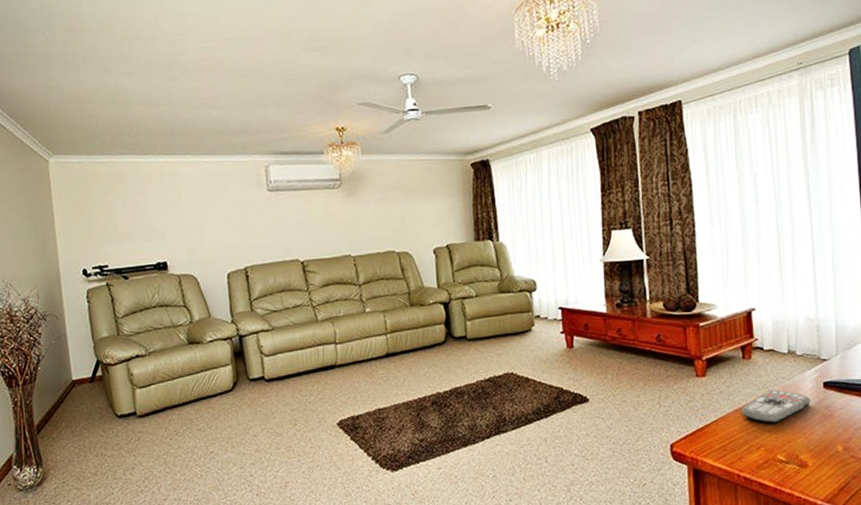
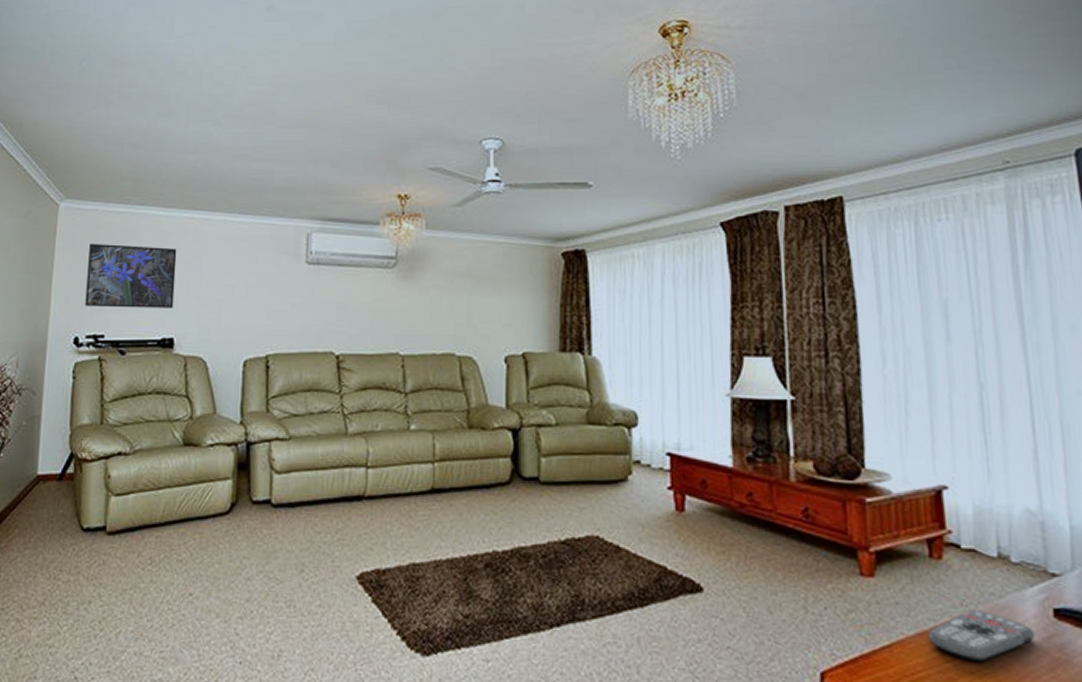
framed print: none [82,188,163,243] -> present [85,243,177,308]

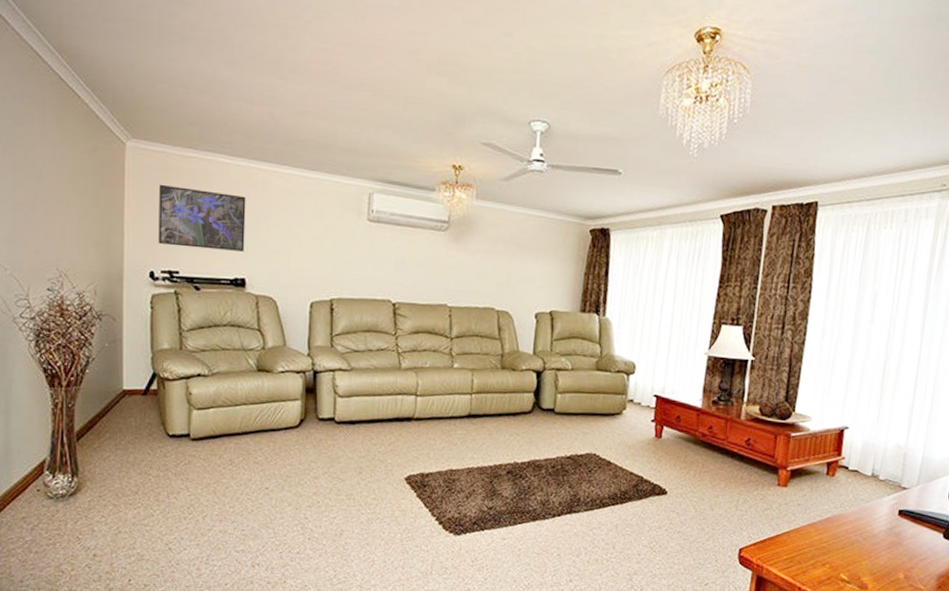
remote control: present [927,610,1036,663] -> none [814,510,884,543]

